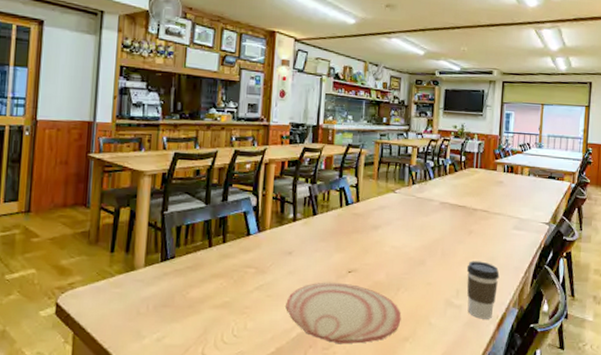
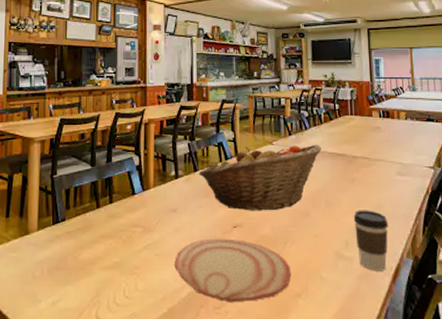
fruit basket: none [317,193,443,258] -> present [198,144,322,211]

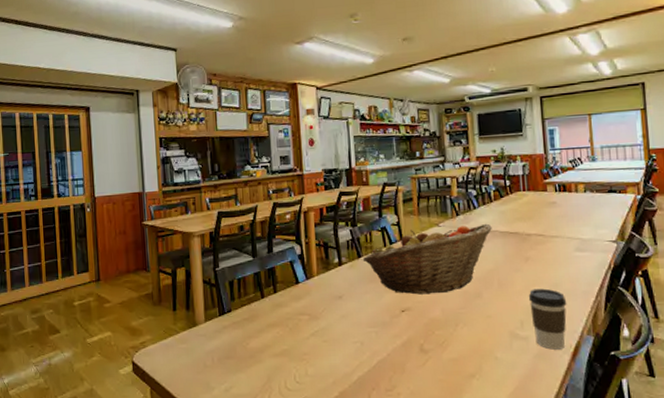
plate: present [174,238,292,303] -> none [343,322,464,385]

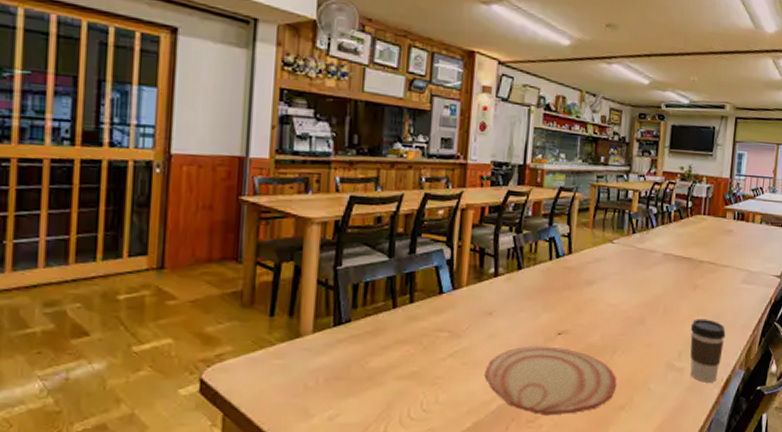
plate: none [343,322,464,385] -> present [484,346,617,416]
fruit basket: present [362,223,492,295] -> none [522,244,667,317]

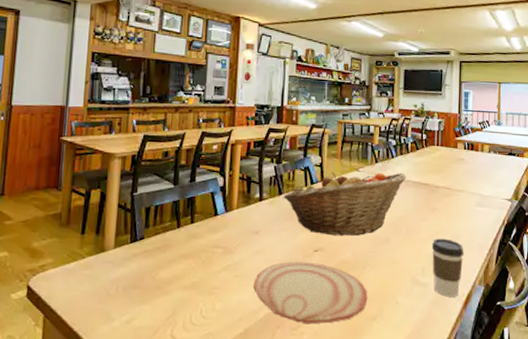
fruit basket: none [522,244,667,317] -> present [283,172,406,236]

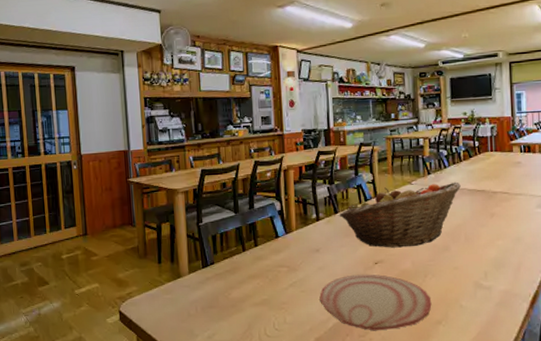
coffee cup: present [431,238,464,297] -> none [492,242,528,298]

